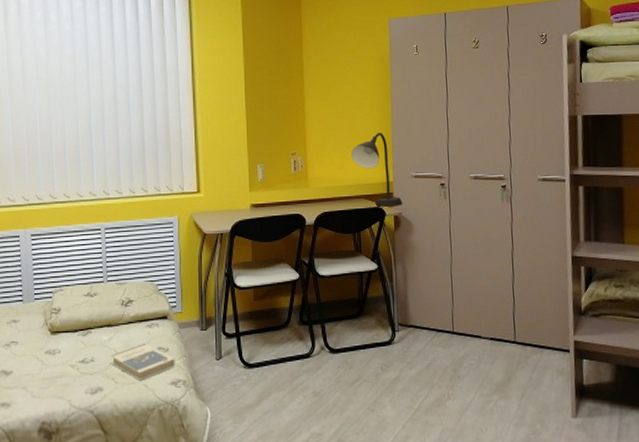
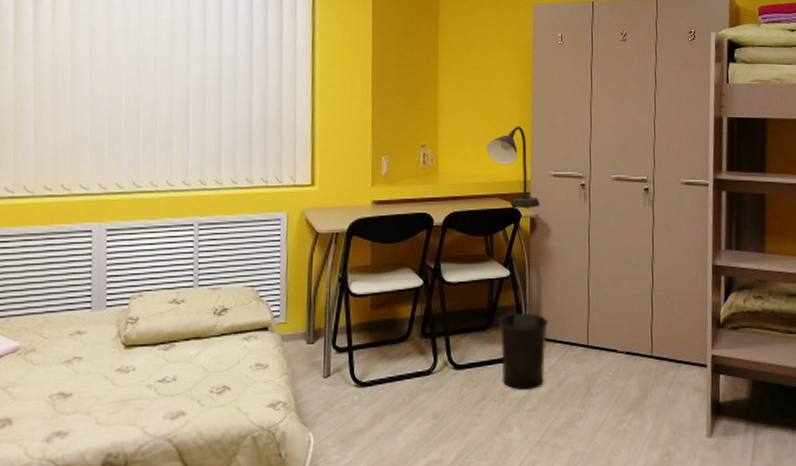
hardback book: present [111,344,175,381] -> none [197,359,275,403]
waste bin: none [369,302,415,371] -> present [499,312,548,389]

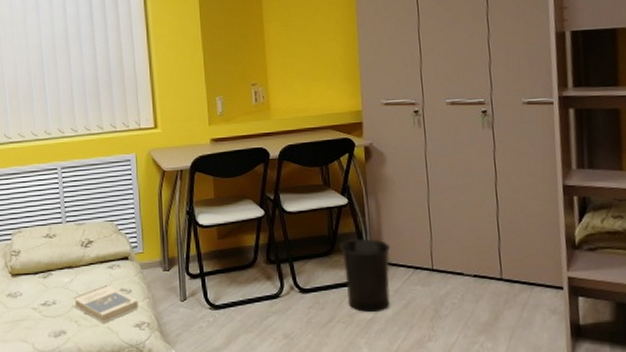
hardback book: none [197,359,275,403] -> present [73,285,139,323]
desk lamp: present [487,126,540,209] -> none [316,58,374,139]

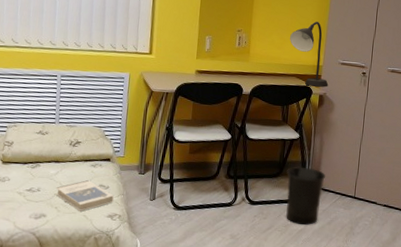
desk lamp: none [316,58,374,139] -> present [290,21,329,88]

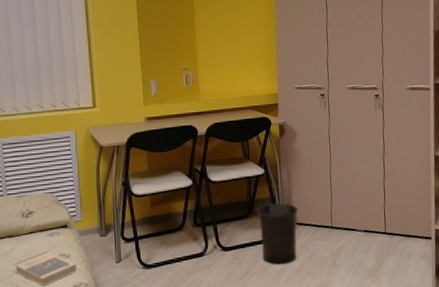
desk lamp: present [290,21,329,88] -> none [239,48,287,118]

